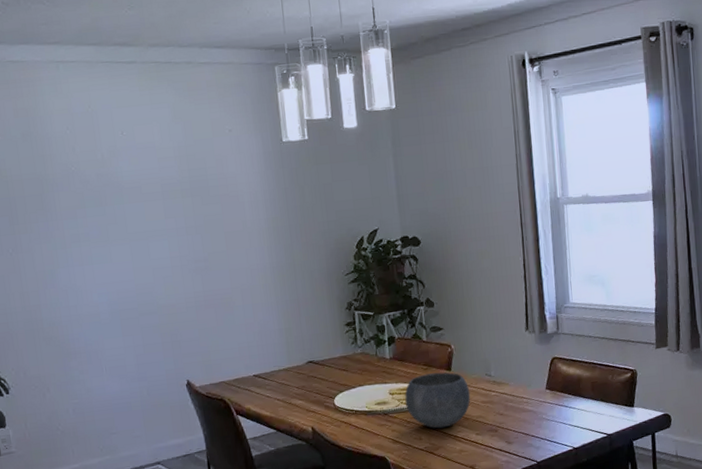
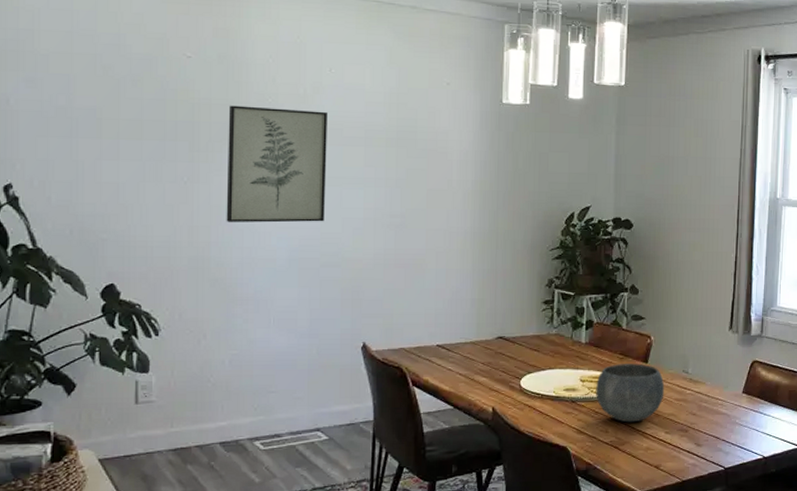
wall art: none [38,172,137,285] -> present [226,105,327,223]

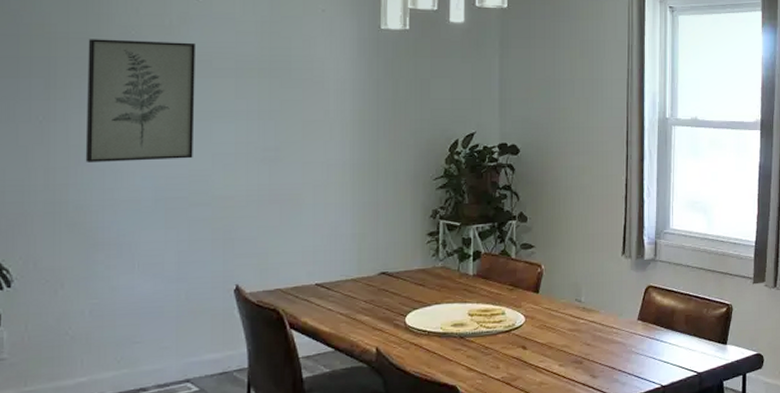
bowl: present [596,363,665,423] -> none [485,294,557,357]

